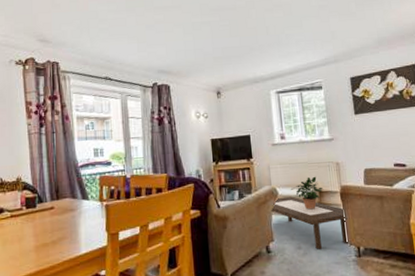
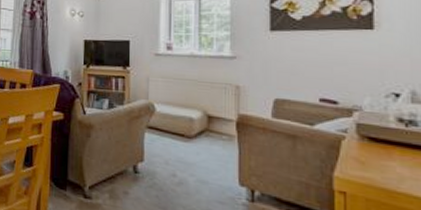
coffee table: present [270,196,349,249] -> none [144,114,242,183]
potted plant: present [290,176,324,210] -> none [171,97,215,136]

